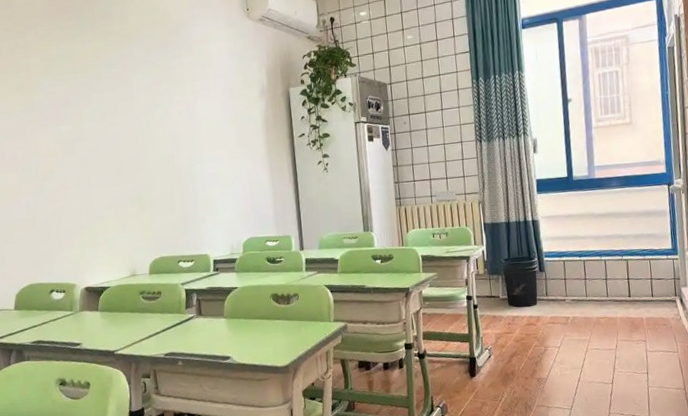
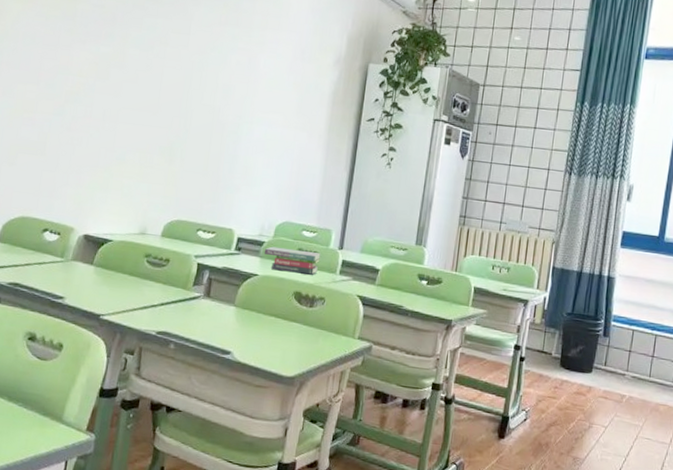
books: none [238,257,287,280] -> present [265,246,321,275]

